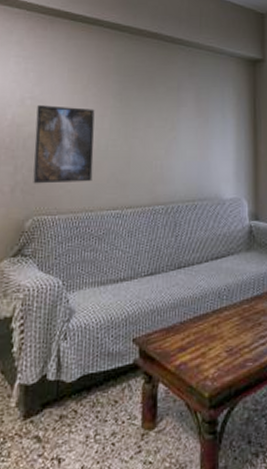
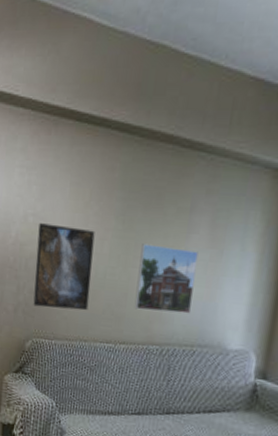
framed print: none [137,117,189,175] -> present [134,244,199,314]

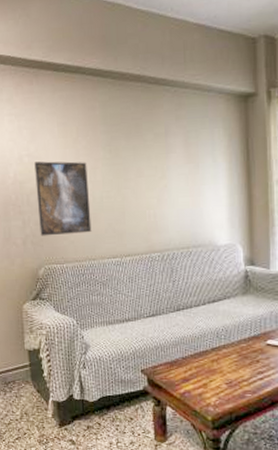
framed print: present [134,244,199,314] -> none [130,166,182,224]

